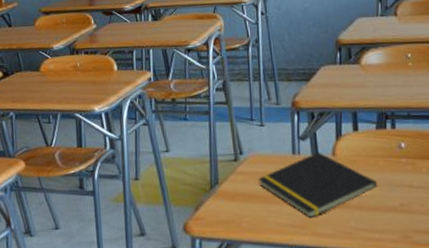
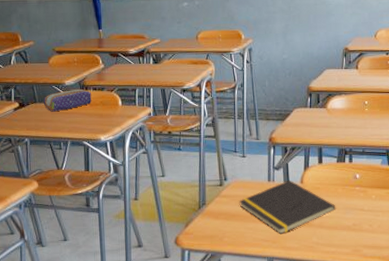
pencil case: none [29,53,83,81] -> present [43,88,91,112]

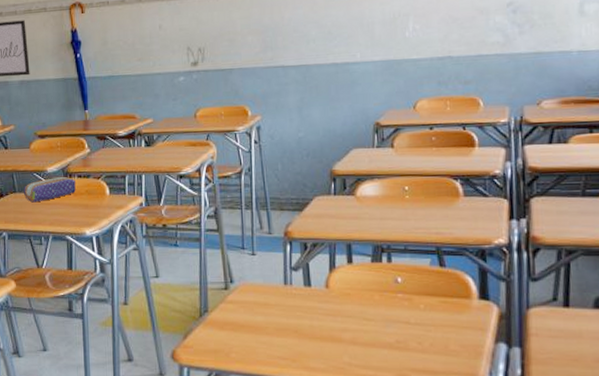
notepad: present [239,180,336,235] -> none [248,283,373,352]

